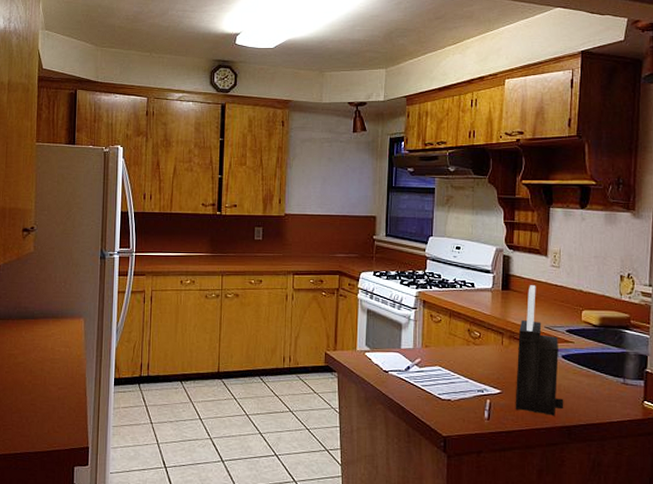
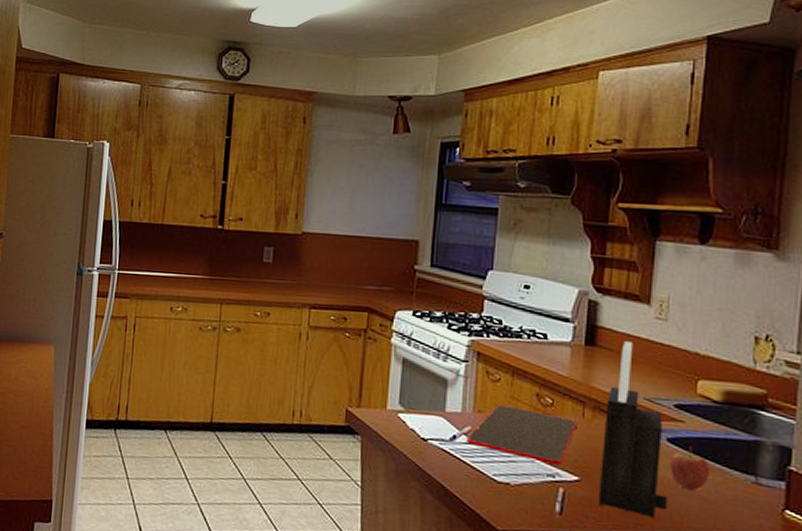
cutting board: none [417,340,498,382] -> present [465,405,577,465]
fruit: none [564,360,593,393] -> present [669,446,711,491]

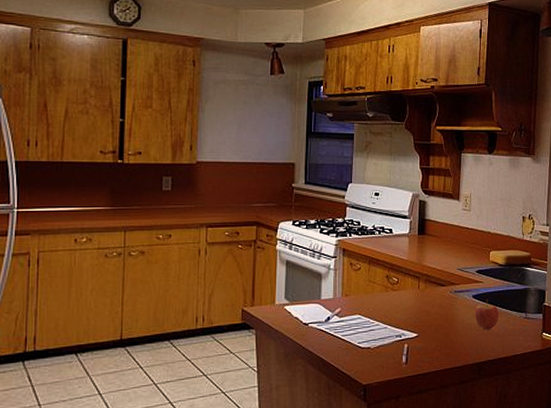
cutting board: present [465,405,577,465] -> none [337,288,415,327]
knife block: present [598,341,668,518] -> none [430,229,475,354]

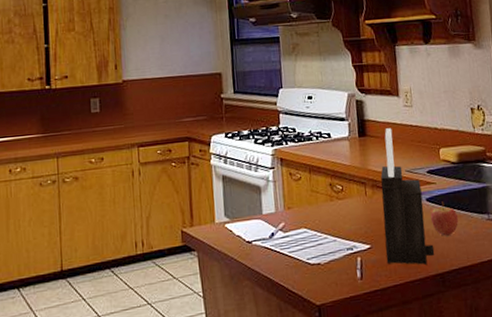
knife block: none [430,229,475,354] -> present [380,128,435,265]

